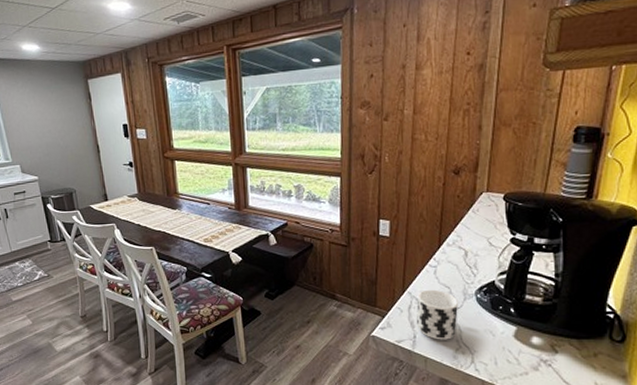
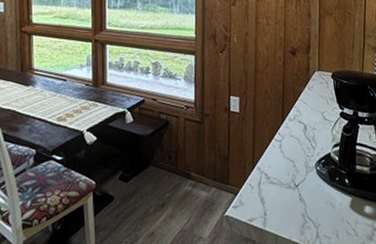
cup: present [416,289,458,340] -> none [265,163,302,216]

